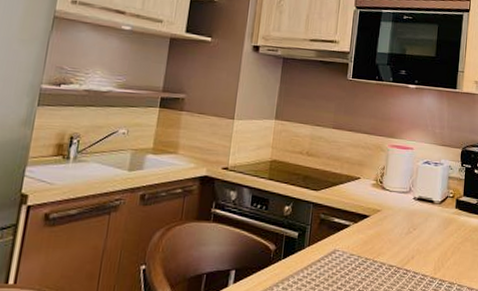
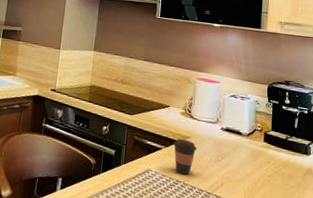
coffee cup: none [362,212,388,251] -> present [173,138,197,175]

